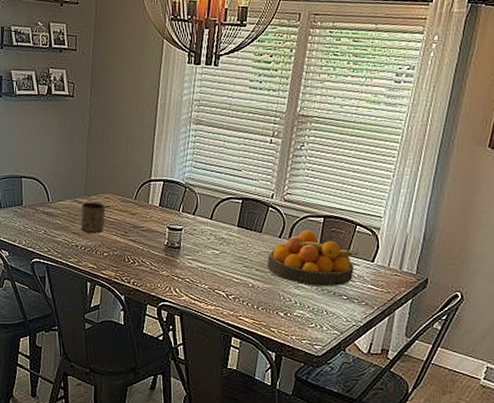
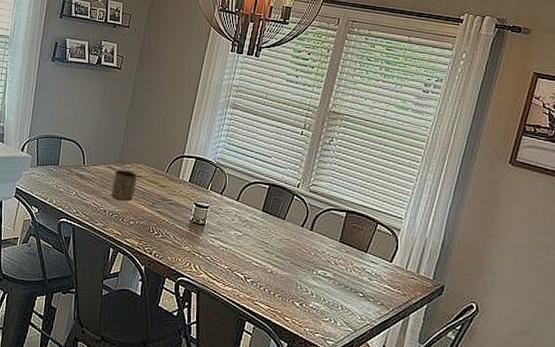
fruit bowl: present [267,230,358,287] -> none [287,222,377,282]

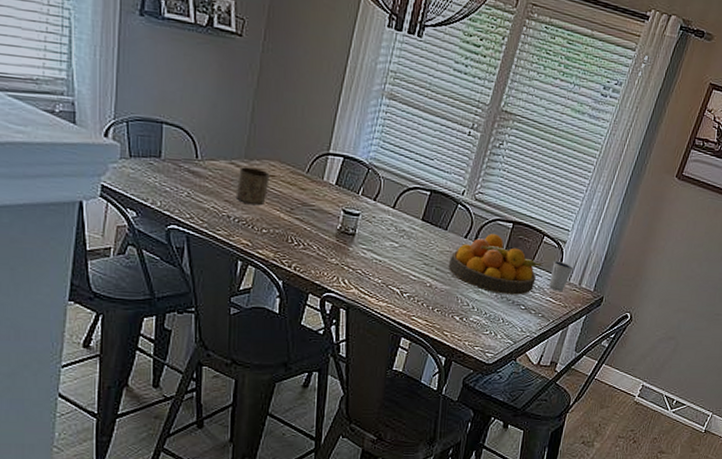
fruit bowl: none [287,222,377,282] -> present [448,234,542,295]
dixie cup: none [386,248,410,279] -> present [549,261,574,291]

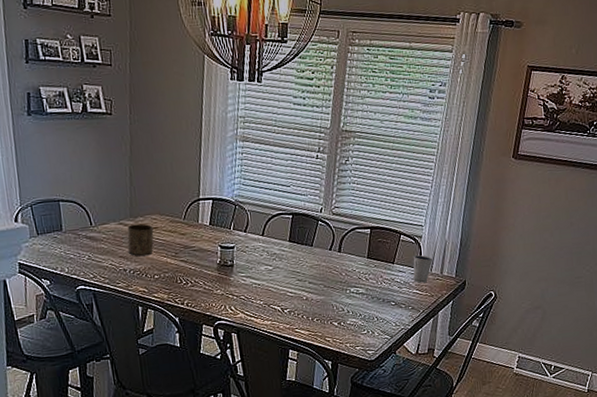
fruit bowl: present [448,234,542,295] -> none [319,241,404,295]

